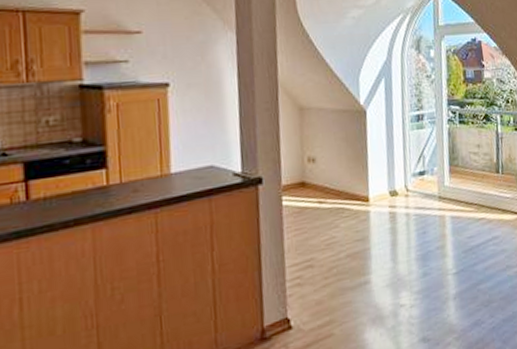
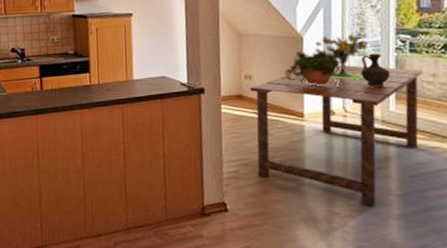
dining table: none [313,139,470,290] -> present [250,65,423,206]
potted plant: none [349,122,405,165] -> present [284,48,344,86]
bouquet: none [378,103,425,156] -> present [315,31,367,80]
ceramic jug: none [419,125,445,161] -> present [360,53,390,86]

